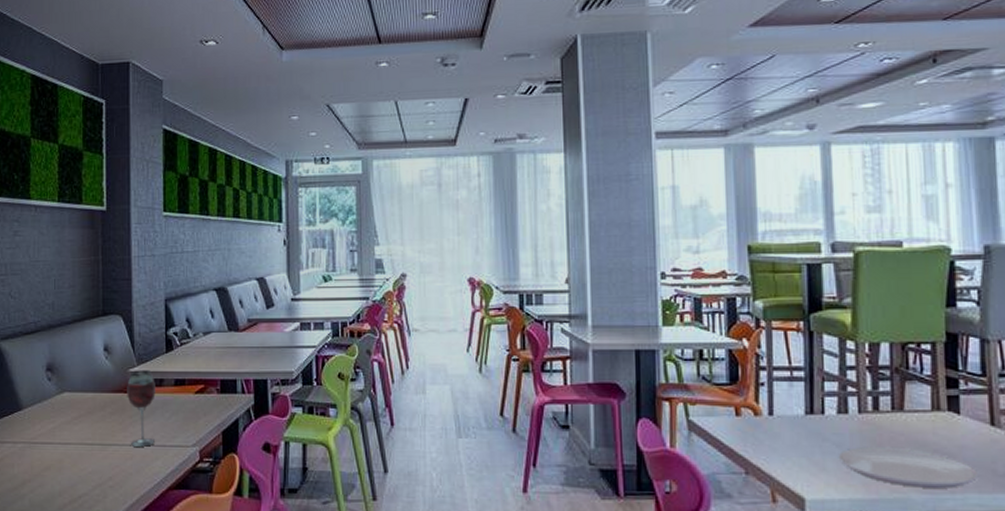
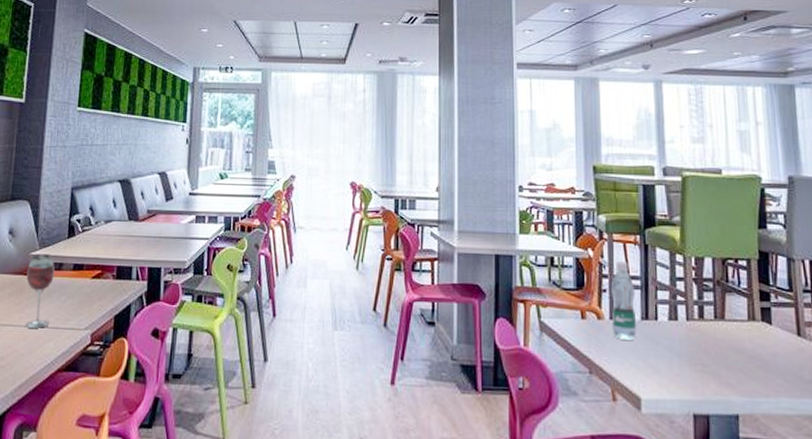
bottle: none [769,350,799,437] -> present [610,260,636,340]
plate: present [838,447,977,488] -> none [669,352,787,392]

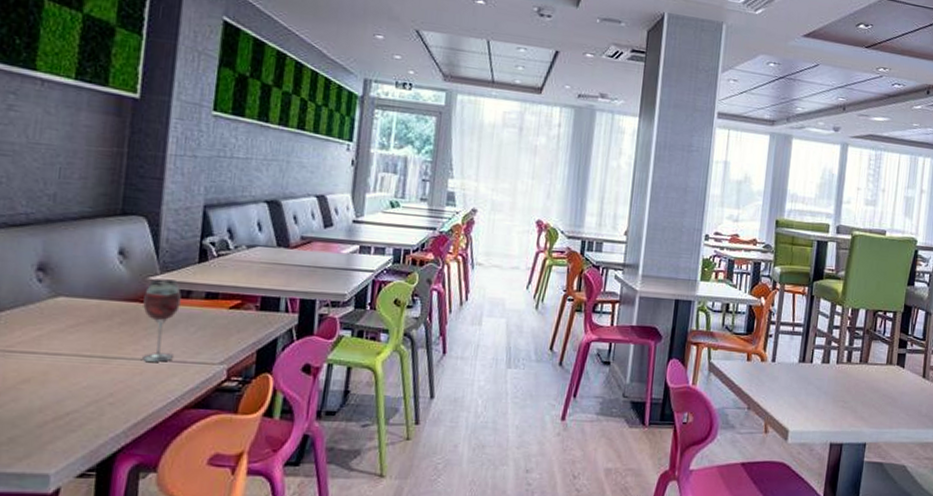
bottle: present [610,260,636,340] -> none [773,309,797,380]

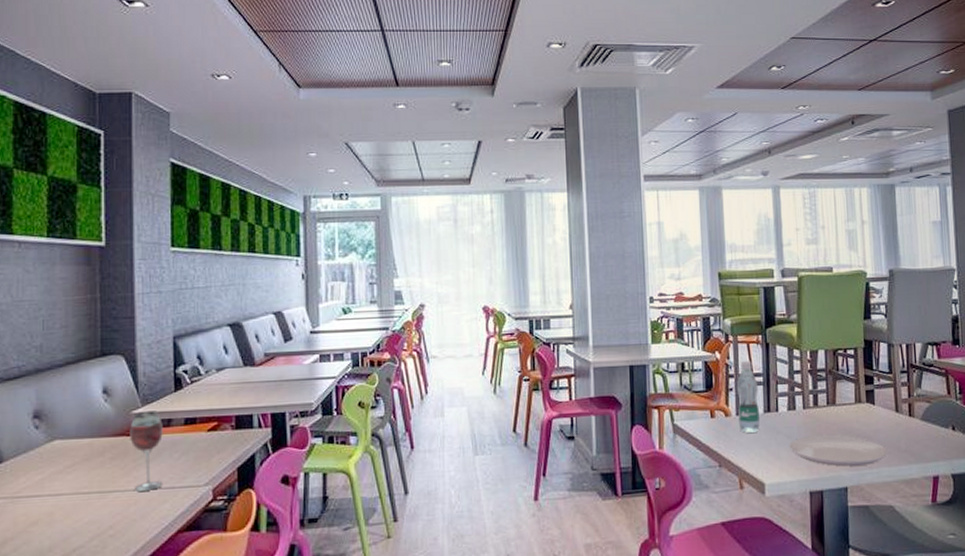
bottle: none [773,309,797,380] -> present [736,360,760,433]
plate: none [817,391,909,424] -> present [789,435,887,467]

